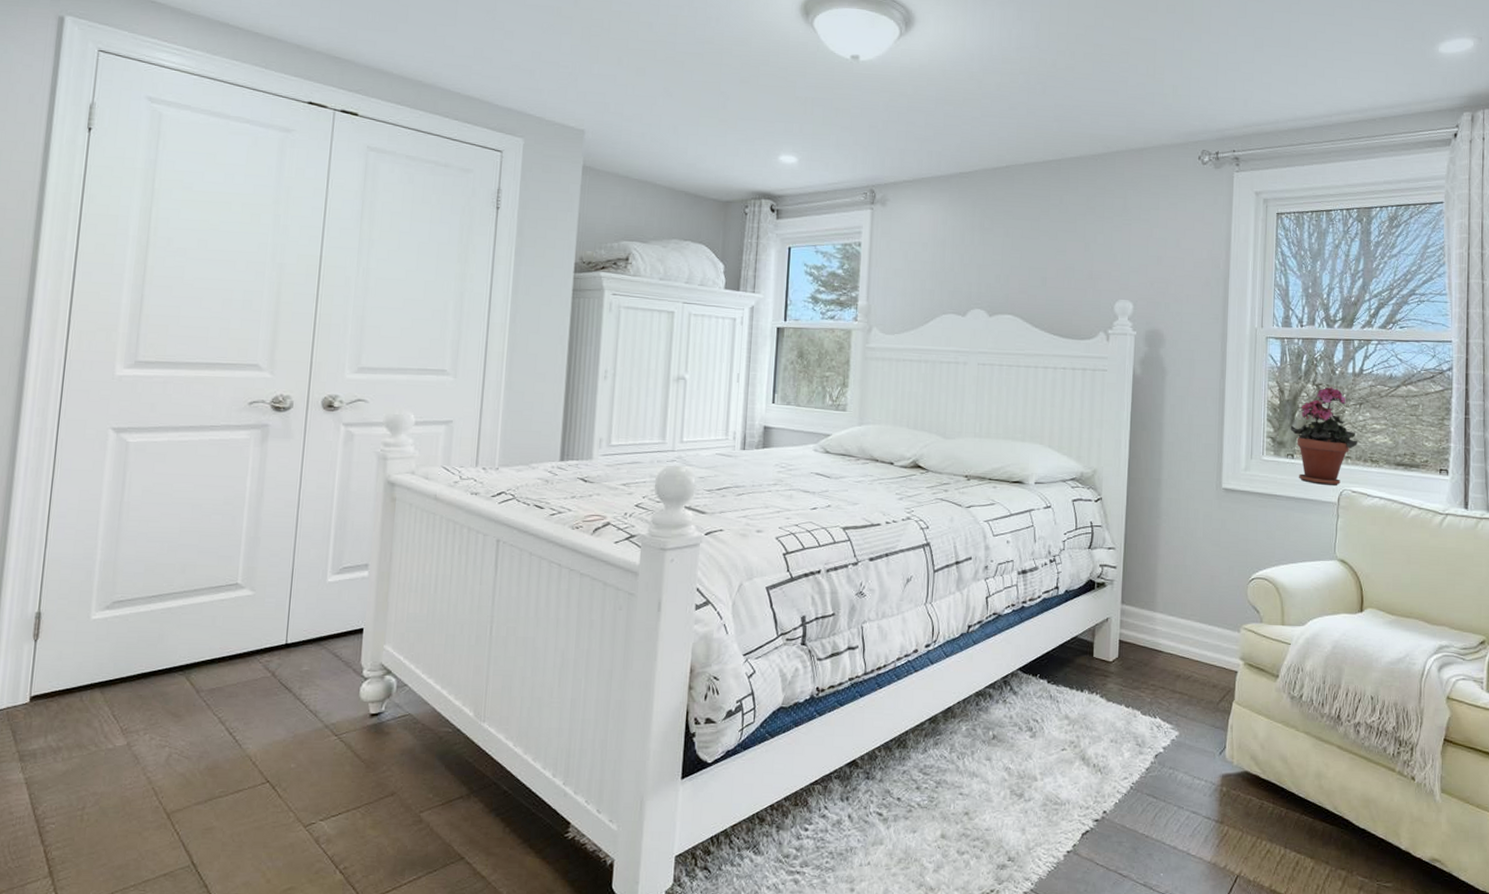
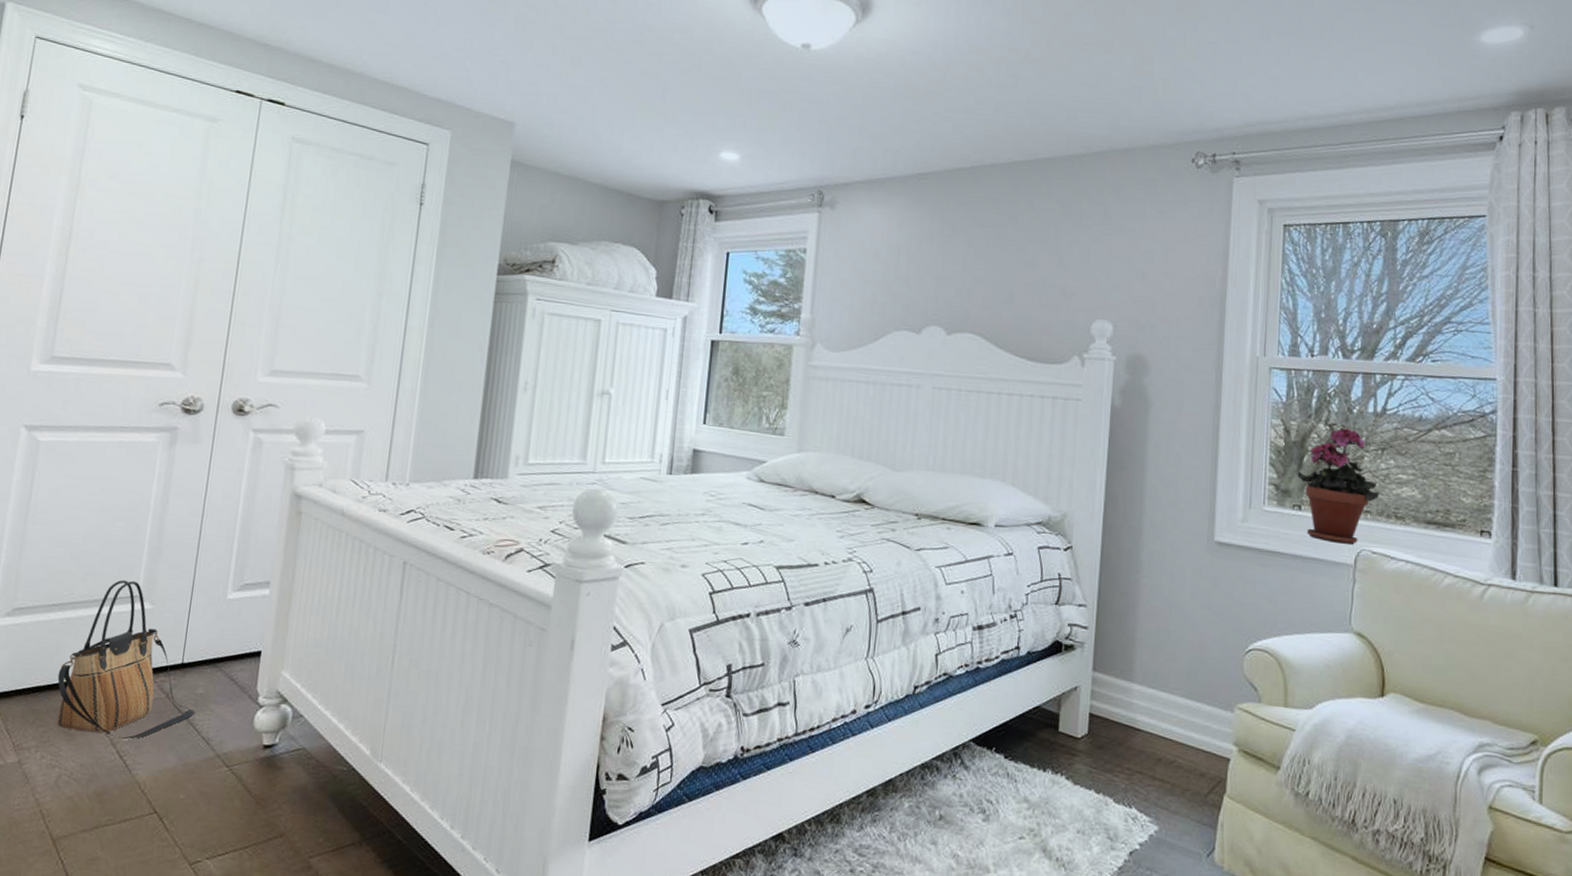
tote bag: none [162,569,301,717] -> present [56,579,195,740]

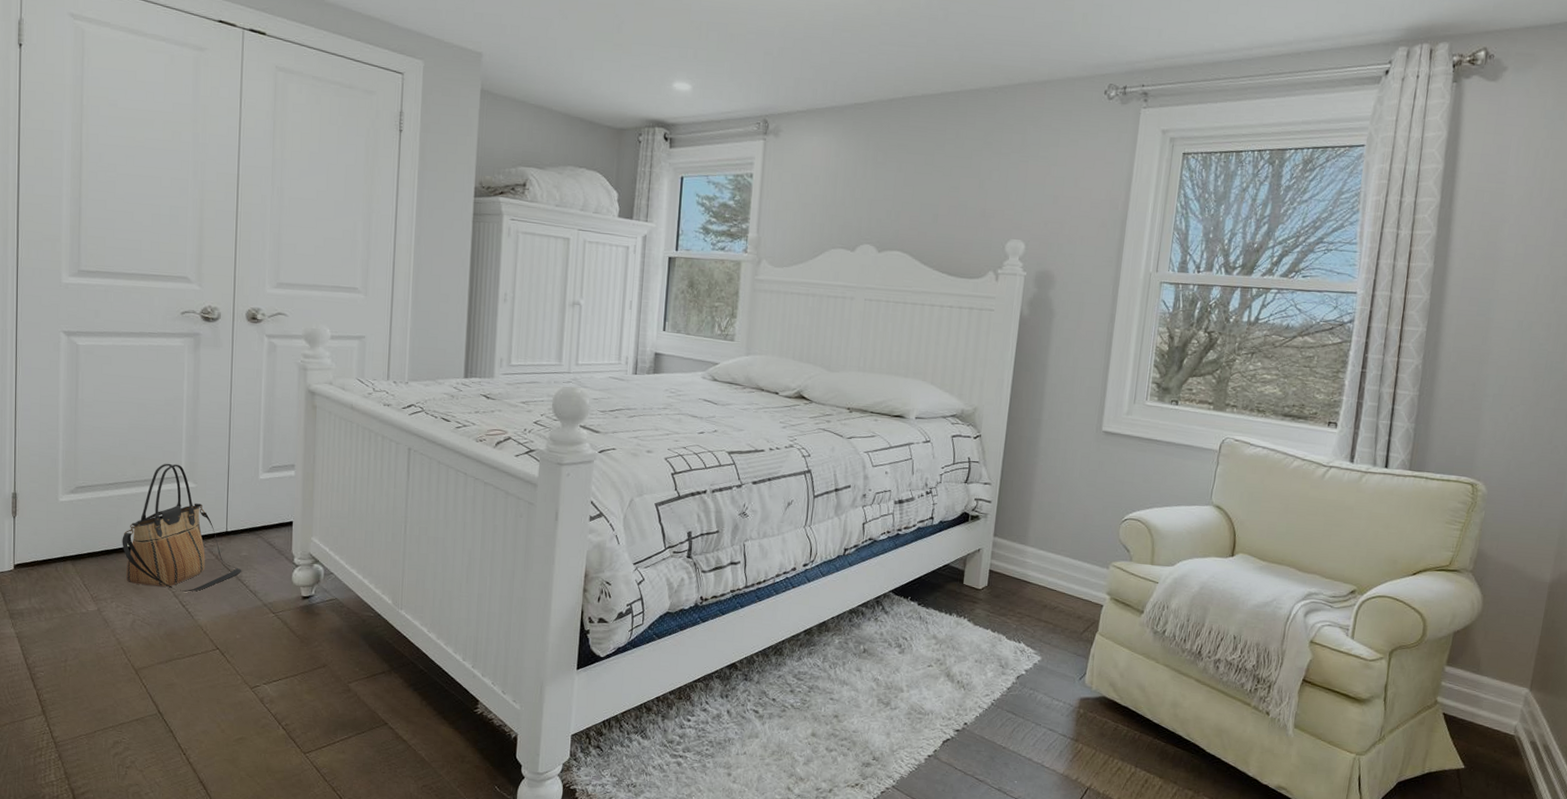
potted plant: present [1297,427,1379,546] -> none [1177,334,1246,435]

